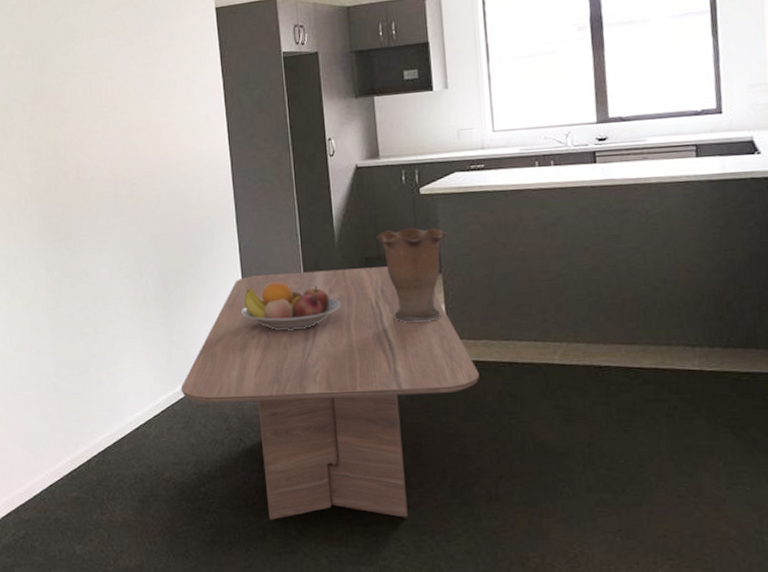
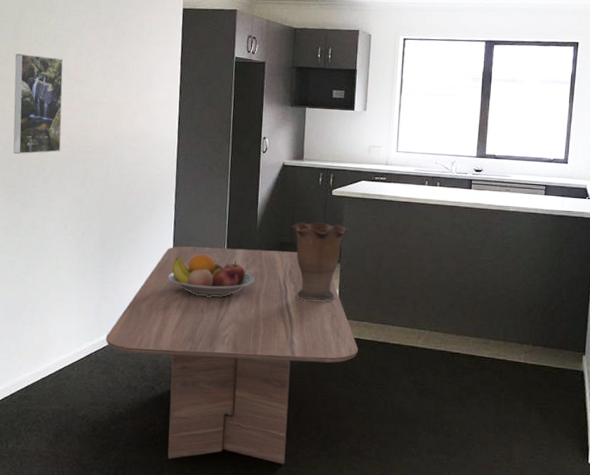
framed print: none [42,86,104,197] -> present [13,53,63,154]

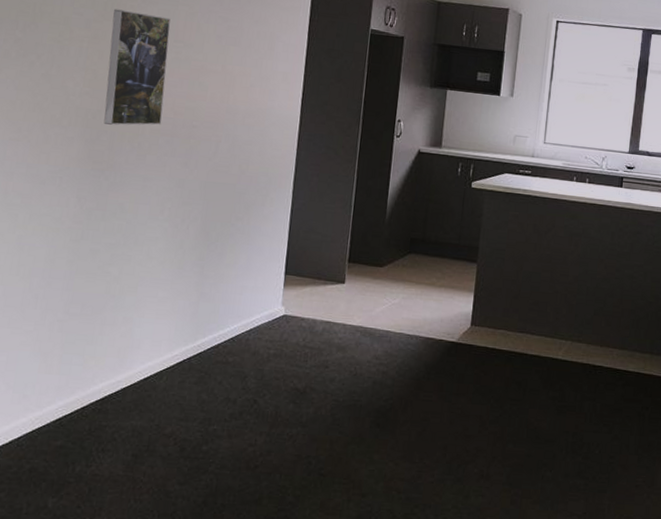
dining table: present [105,246,358,465] -> none [201,238,493,491]
fruit bowl: present [169,254,255,298] -> none [281,248,380,298]
vase: present [290,222,348,303] -> none [423,216,488,307]

